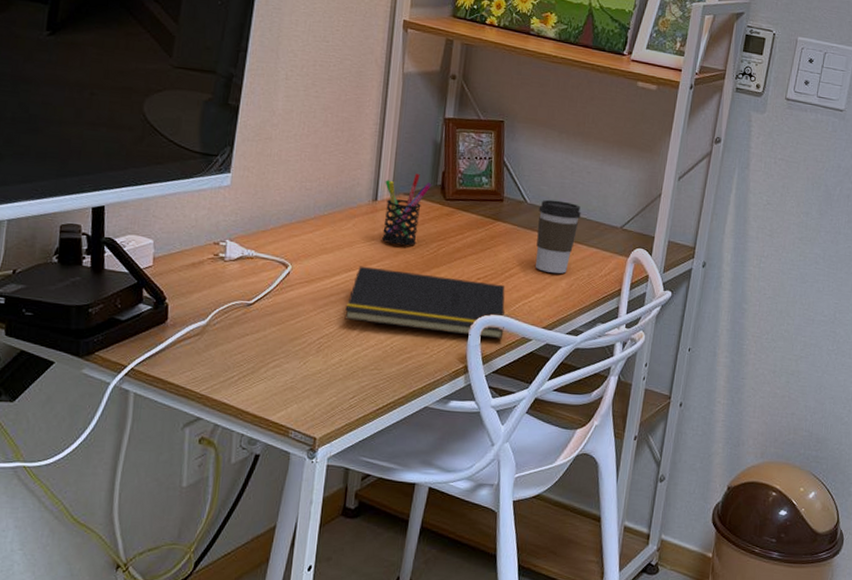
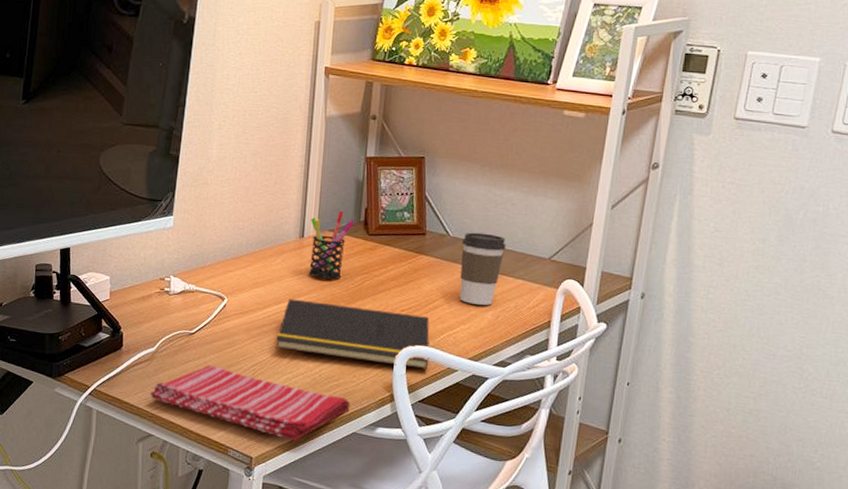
dish towel: none [199,338,423,419] -> present [149,364,350,442]

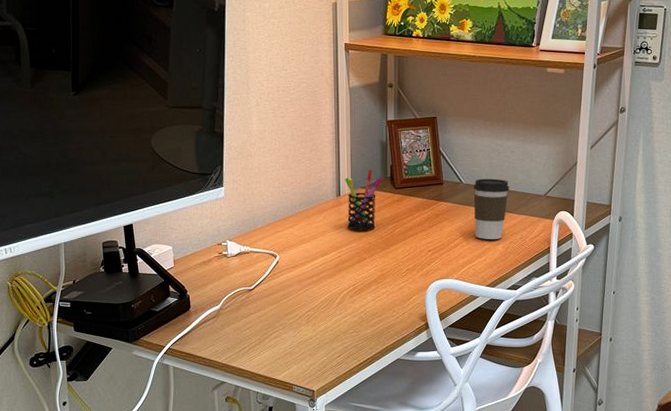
dish towel: present [149,364,350,442] -> none [219,315,393,373]
notepad: present [276,298,430,369] -> none [325,250,455,299]

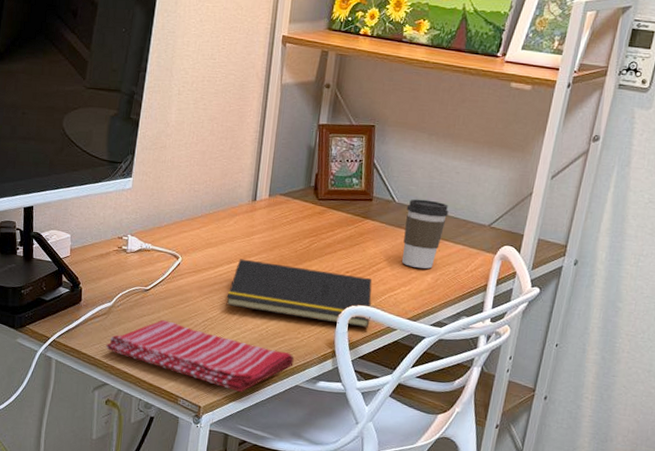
dish towel: none [219,315,393,373] -> present [105,319,294,393]
notepad: none [325,250,455,299] -> present [226,259,373,328]
pen holder: present [345,170,383,230] -> none [260,176,306,242]

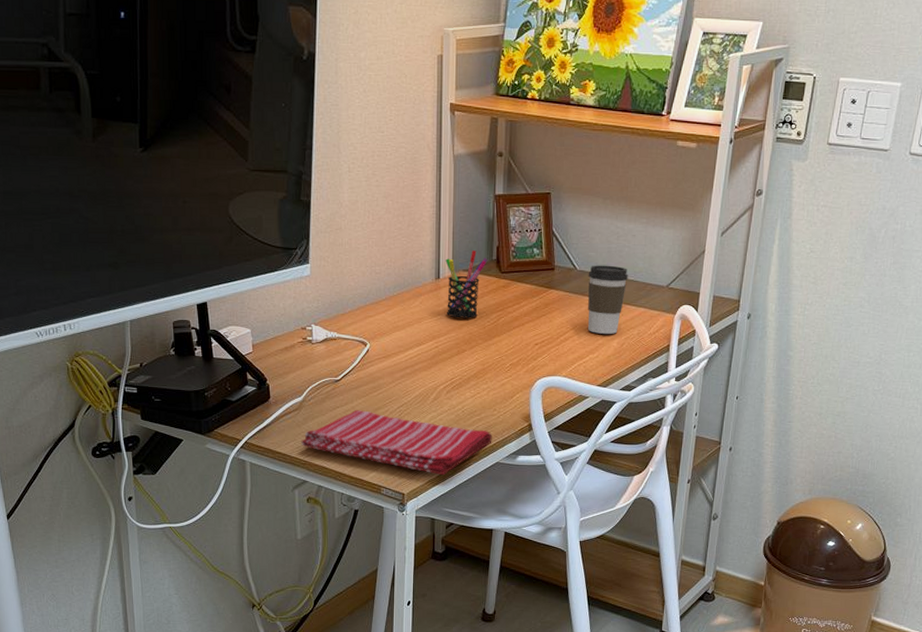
notepad: present [226,259,373,328] -> none [420,340,562,398]
pen holder: none [260,176,306,242] -> present [445,251,488,318]

